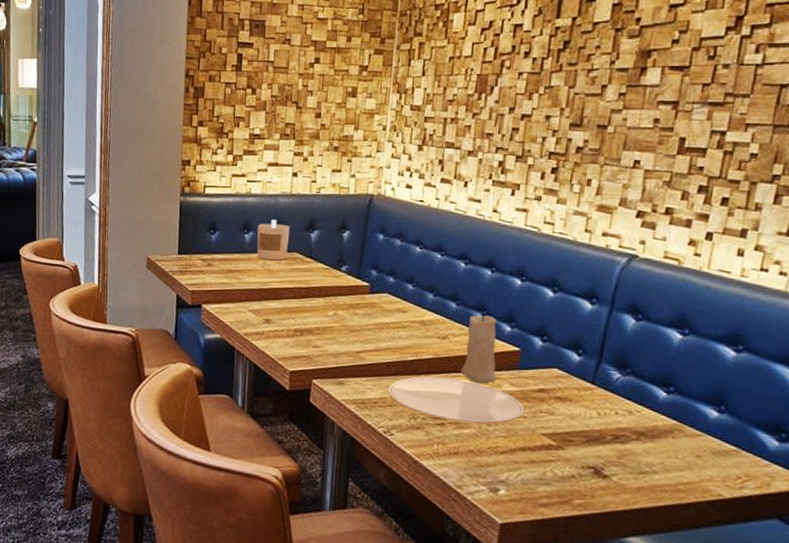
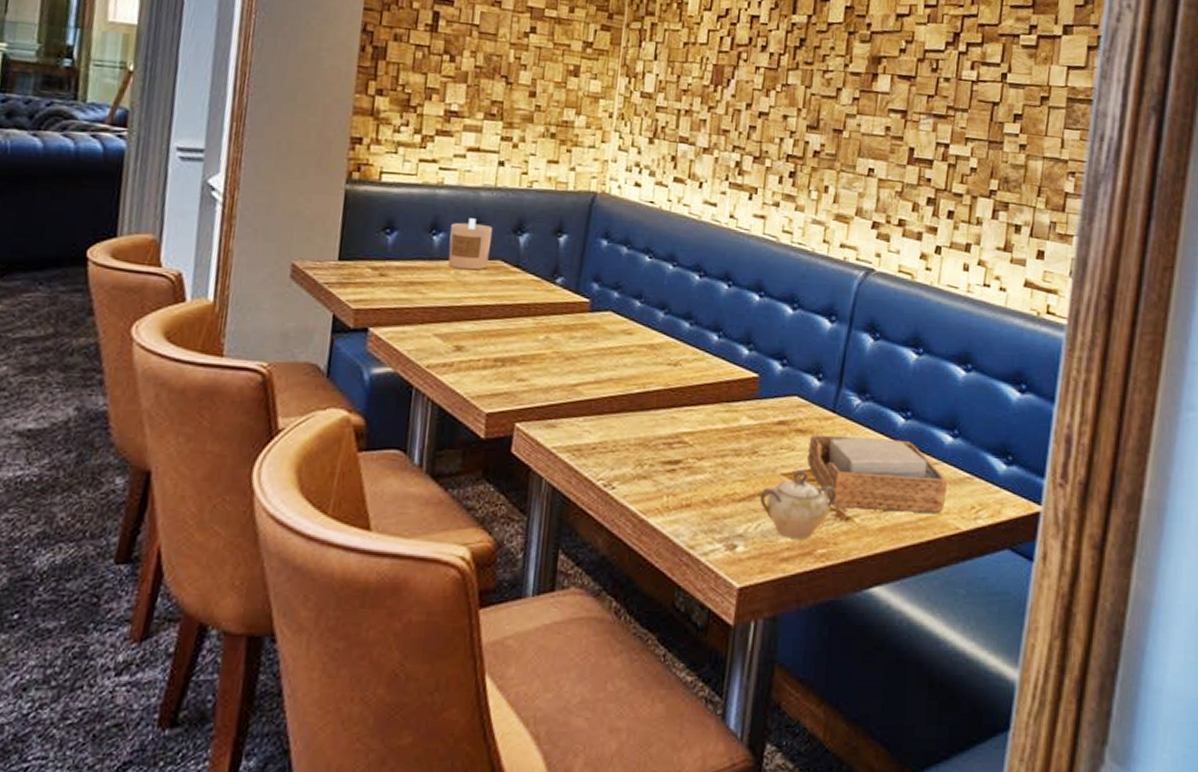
plate: present [388,376,524,425] -> none [610,412,764,467]
candle: present [460,310,497,384] -> none [693,331,734,418]
sugar bowl: none [520,431,595,490] -> present [759,469,837,539]
napkin holder: none [565,402,711,481] -> present [806,434,947,514]

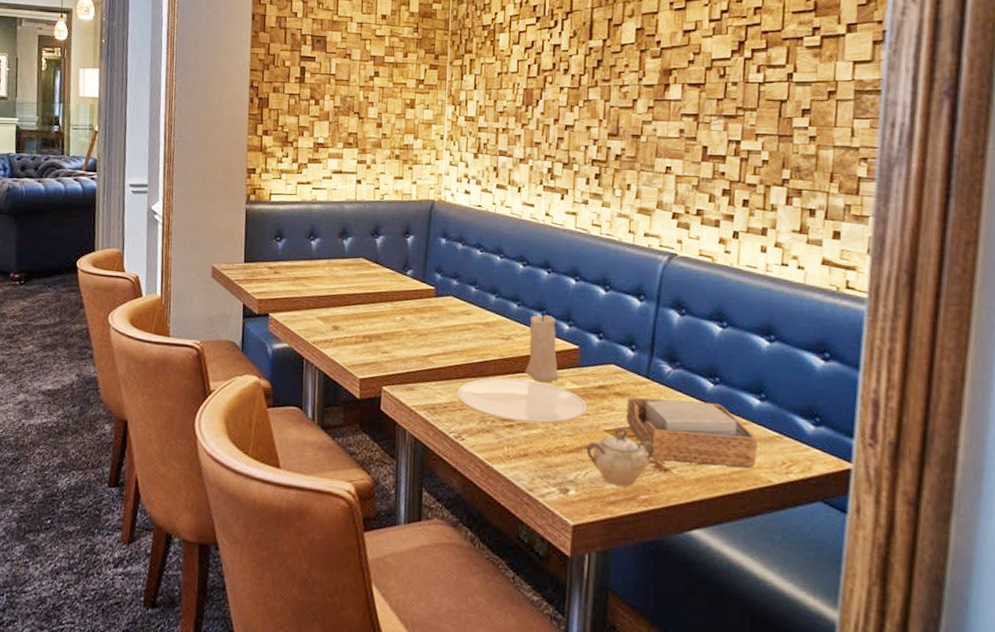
candle: present [447,218,493,271] -> none [323,226,356,267]
plate: none [610,412,764,467] -> present [457,378,587,424]
candle: none [693,331,734,418] -> present [525,310,559,383]

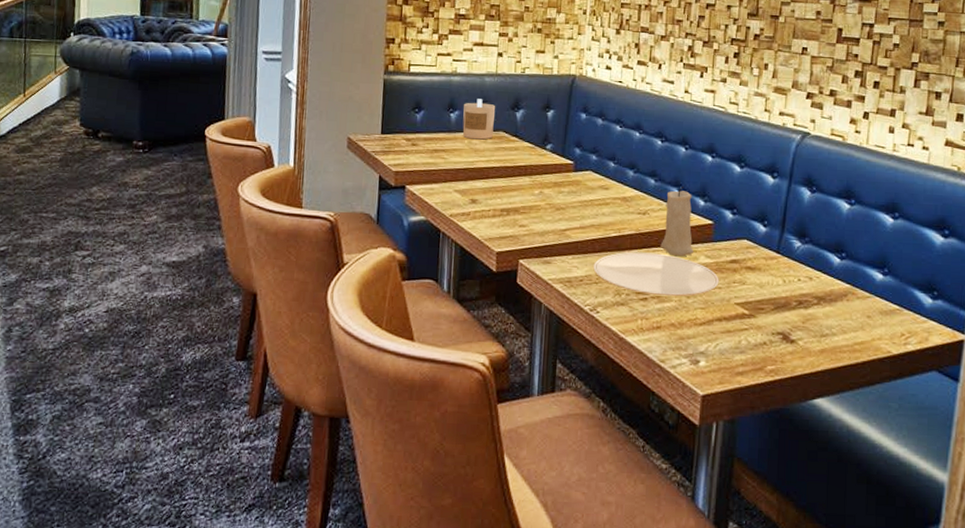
candle: none [323,226,356,267] -> present [462,99,496,140]
sugar bowl: present [586,426,655,486] -> none [717,300,783,357]
napkin holder: present [625,397,757,468] -> none [756,271,879,340]

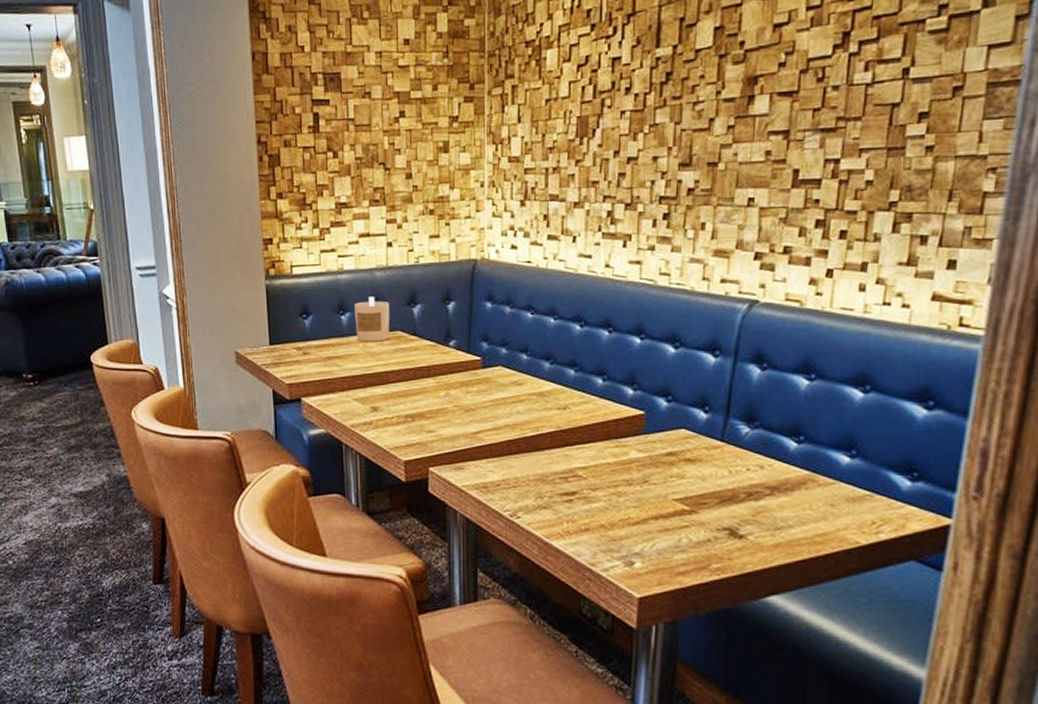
plate: present [593,252,719,297] -> none [511,450,654,497]
candle: present [660,186,693,257] -> none [584,374,623,453]

